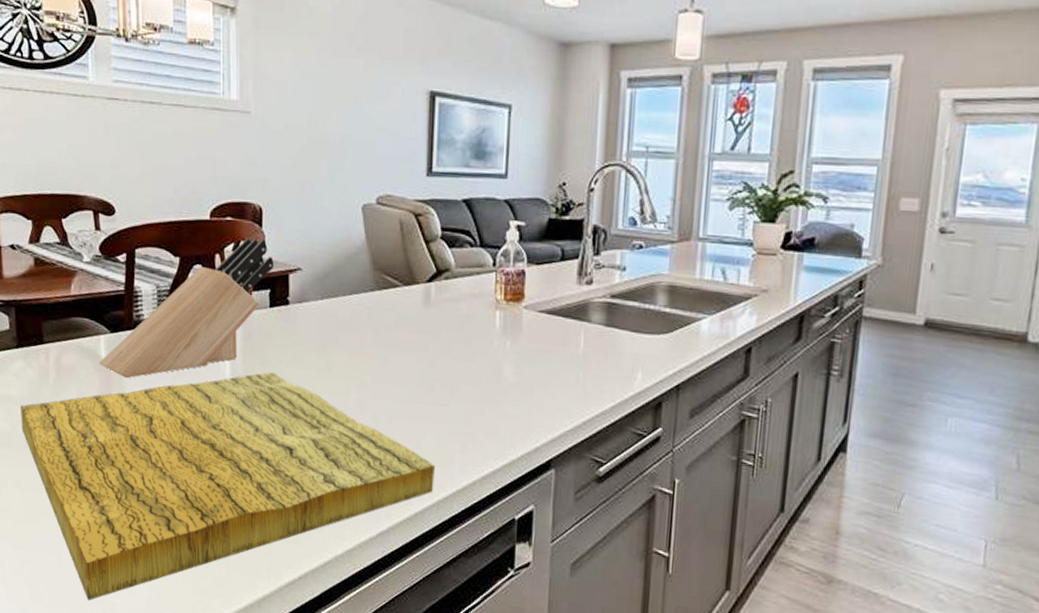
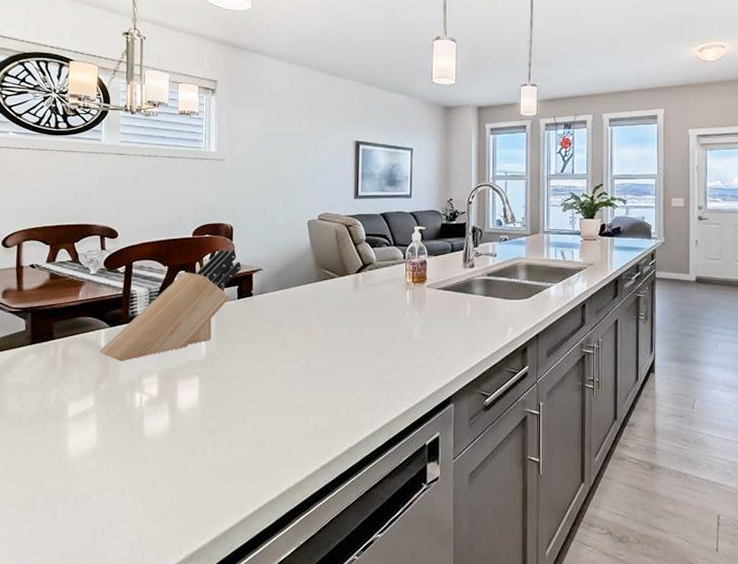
cutting board: present [21,372,435,601] -> none [30,348,365,550]

